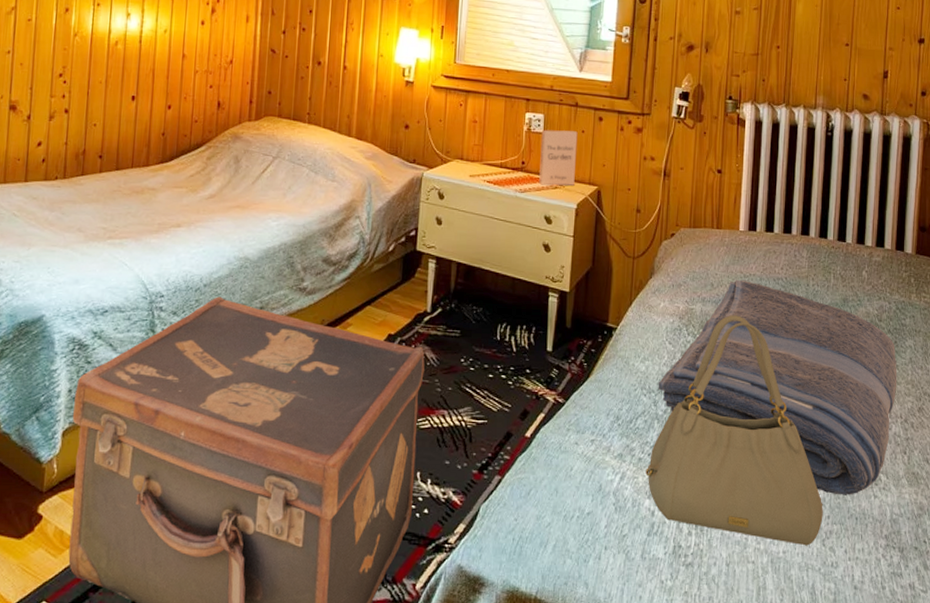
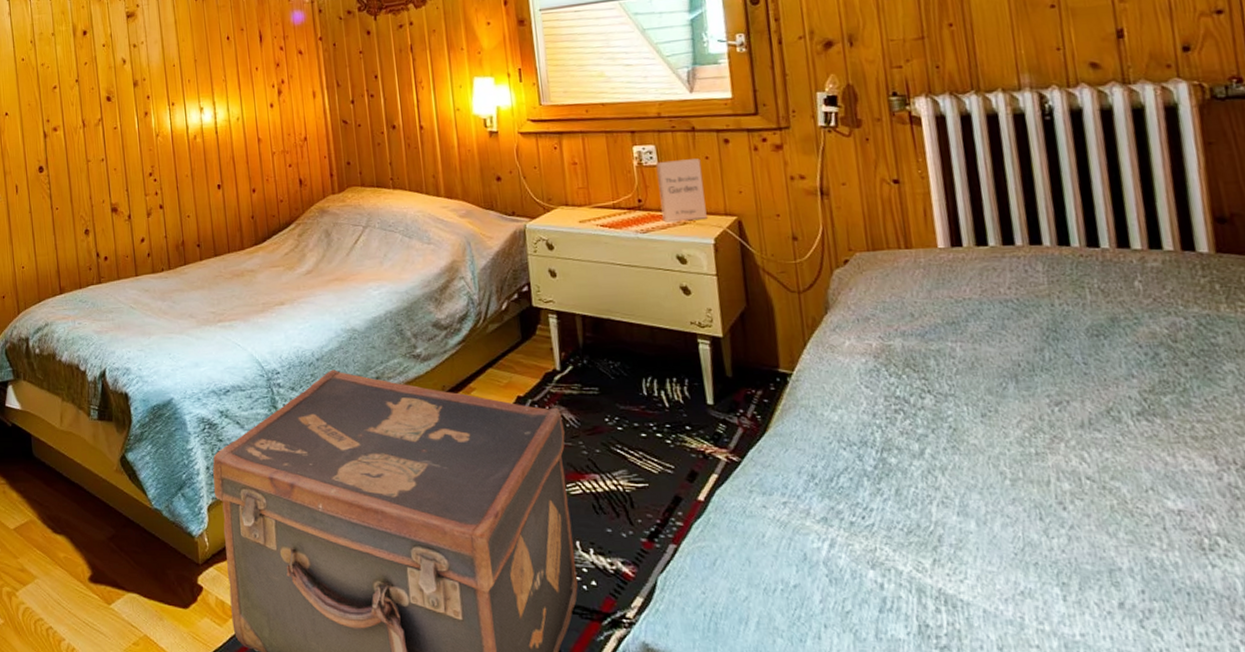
handbag: present [646,315,823,546] -> none [862,348,1135,628]
towel: present [658,279,897,495] -> none [859,306,1222,564]

